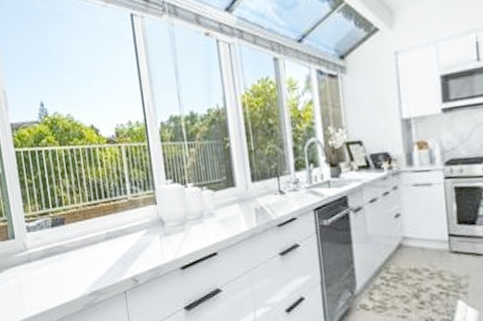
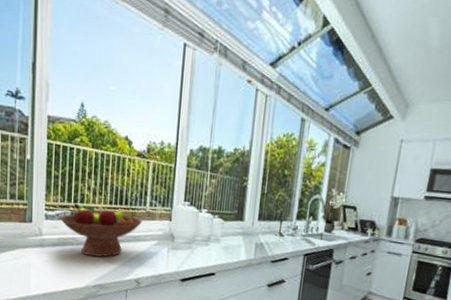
fruit bowl: none [41,204,127,262] -> present [59,203,143,257]

